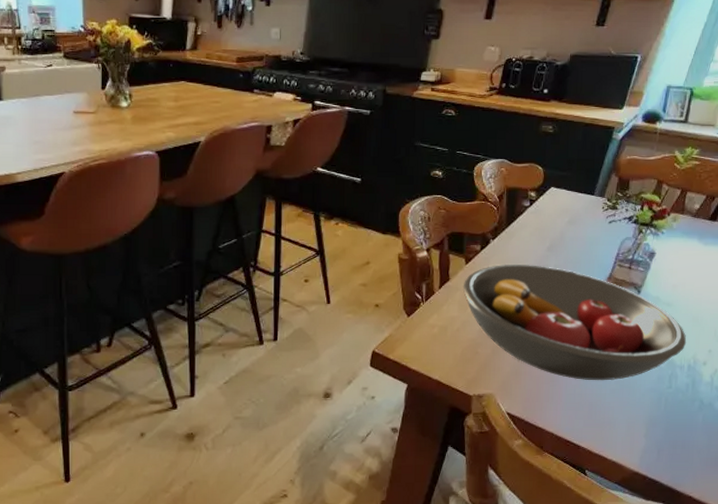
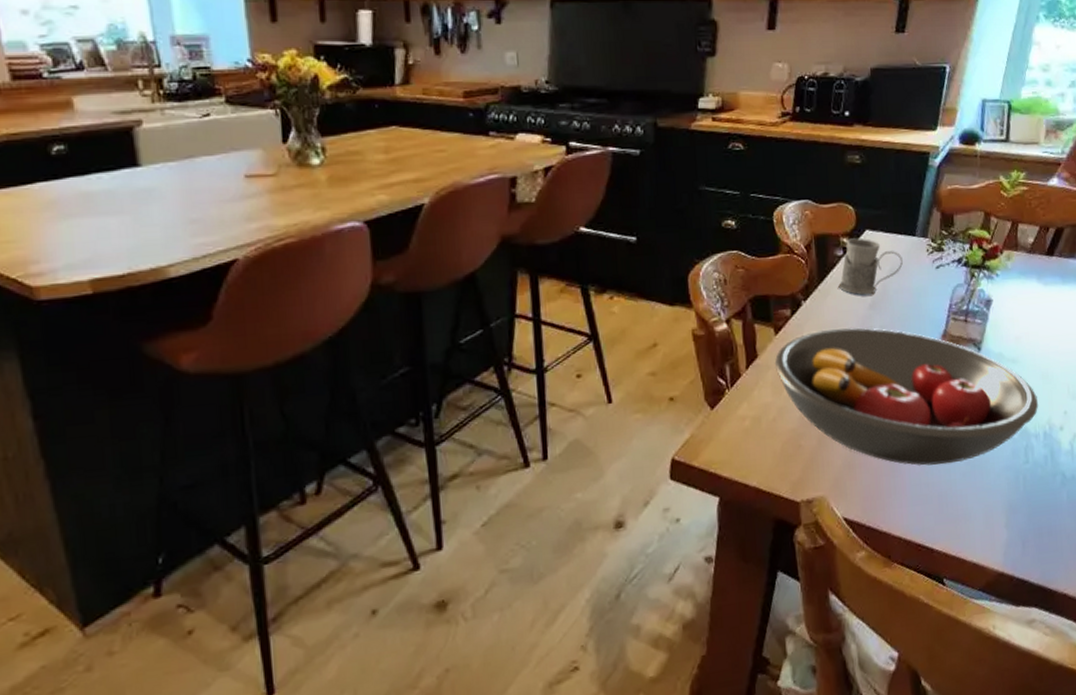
mug: none [523,193,580,240] -> present [838,238,903,296]

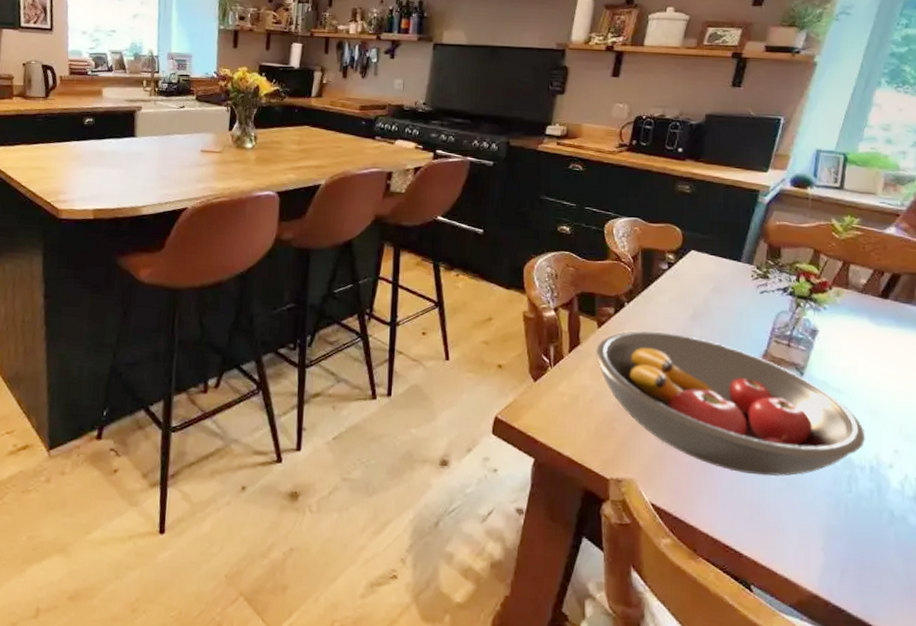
mug: present [838,238,903,296] -> none [661,255,726,307]

